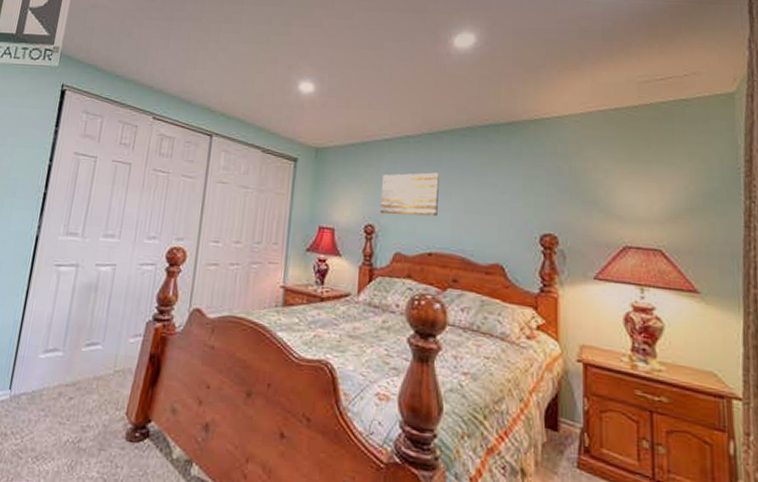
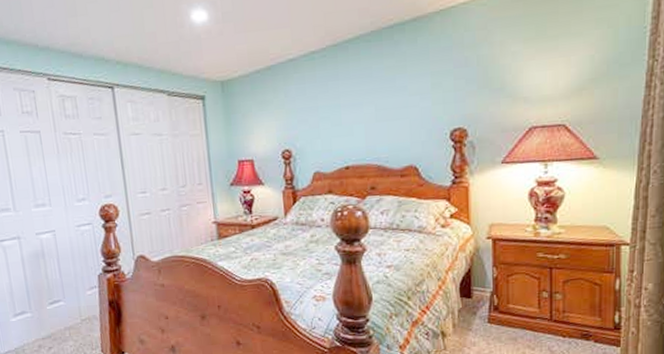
wall art: present [379,172,441,217] -> none [293,86,351,137]

